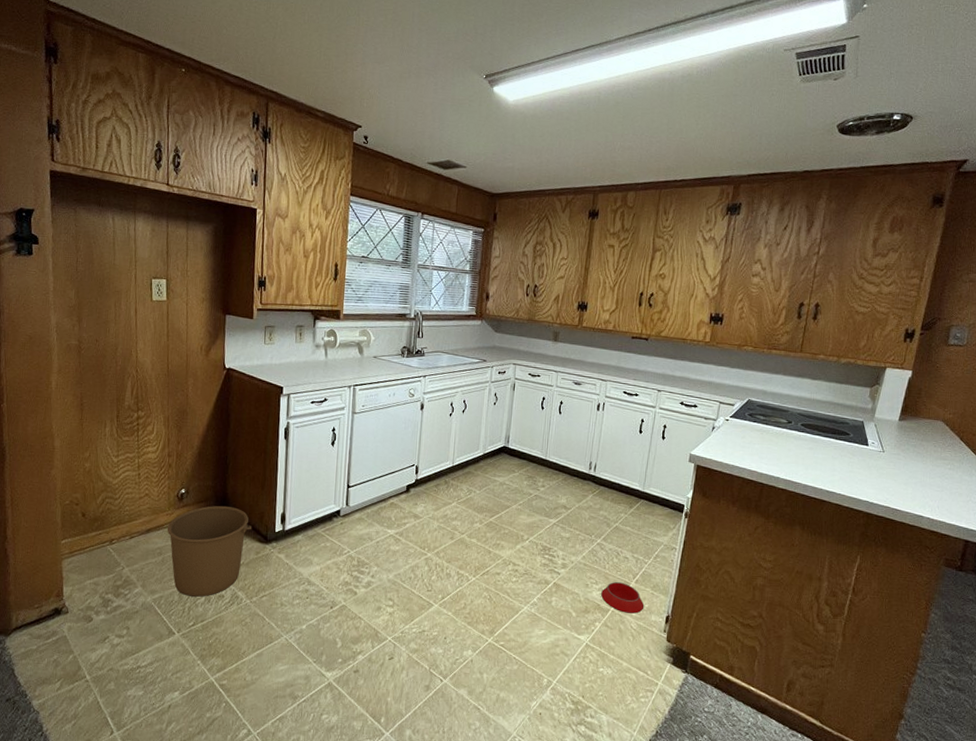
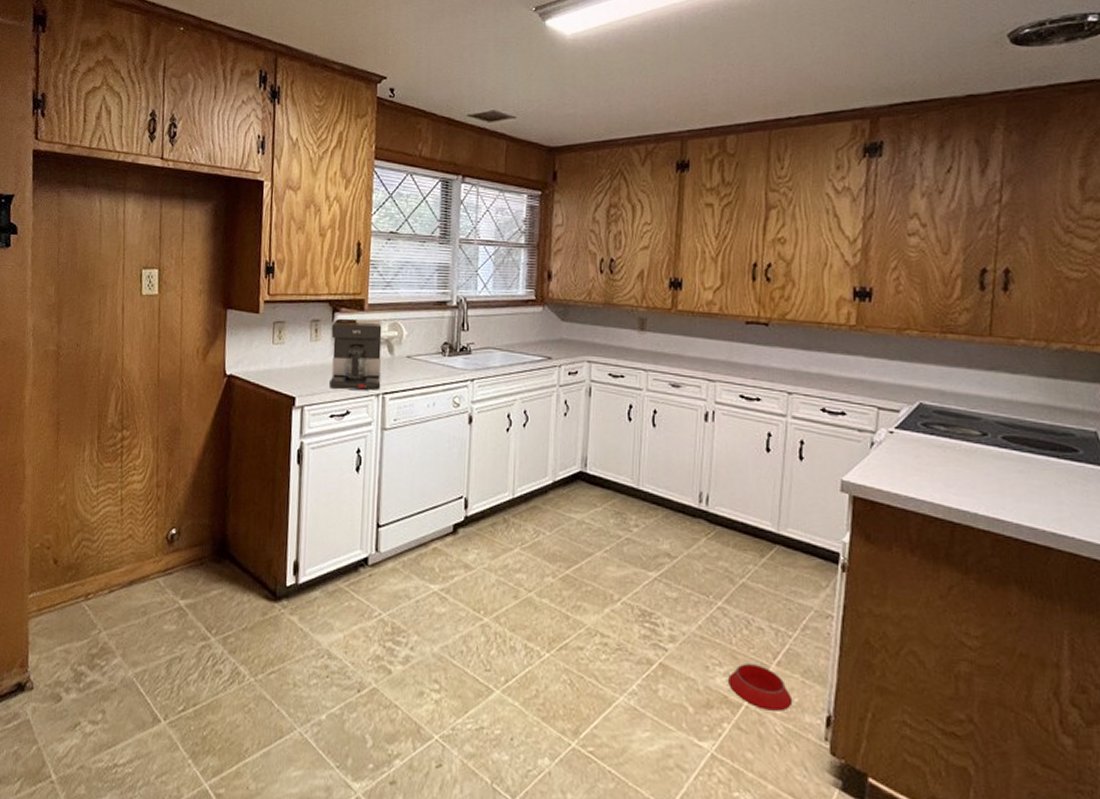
bucket: present [167,505,252,597] -> none [153,550,258,672]
coffee maker: none [310,325,355,383] -> present [328,318,382,390]

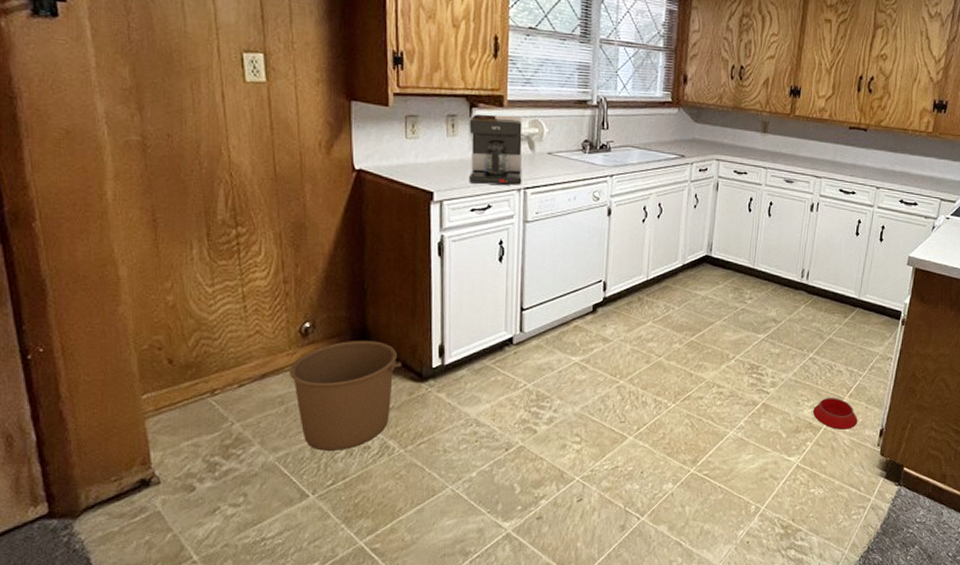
bucket: none [153,550,258,672] -> present [288,340,403,451]

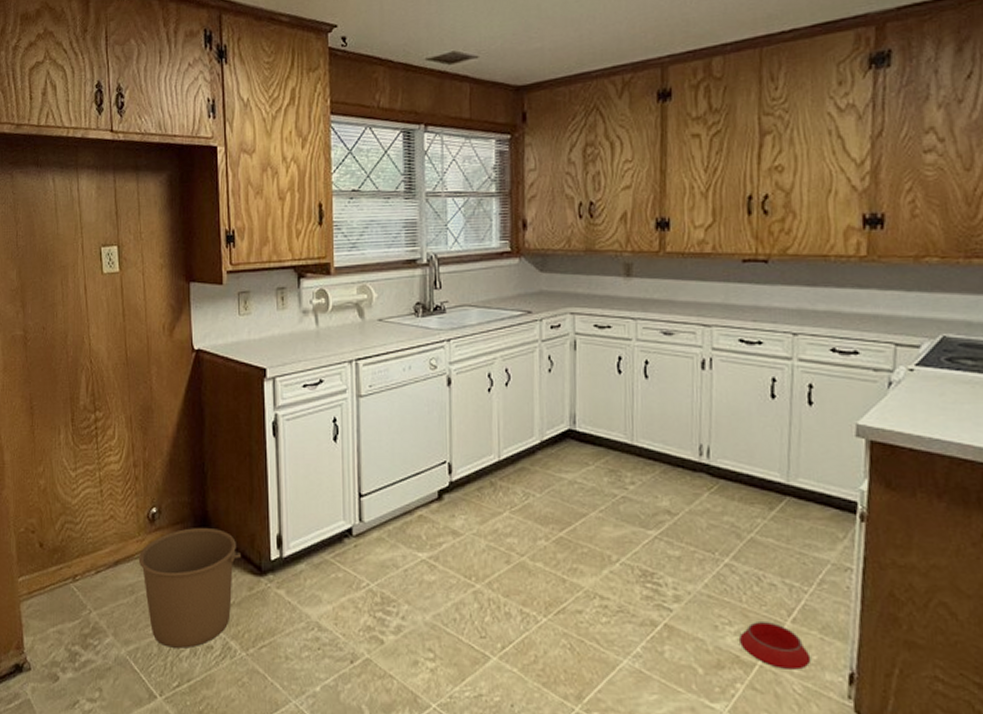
coffee maker: present [468,113,523,185] -> none [298,283,353,359]

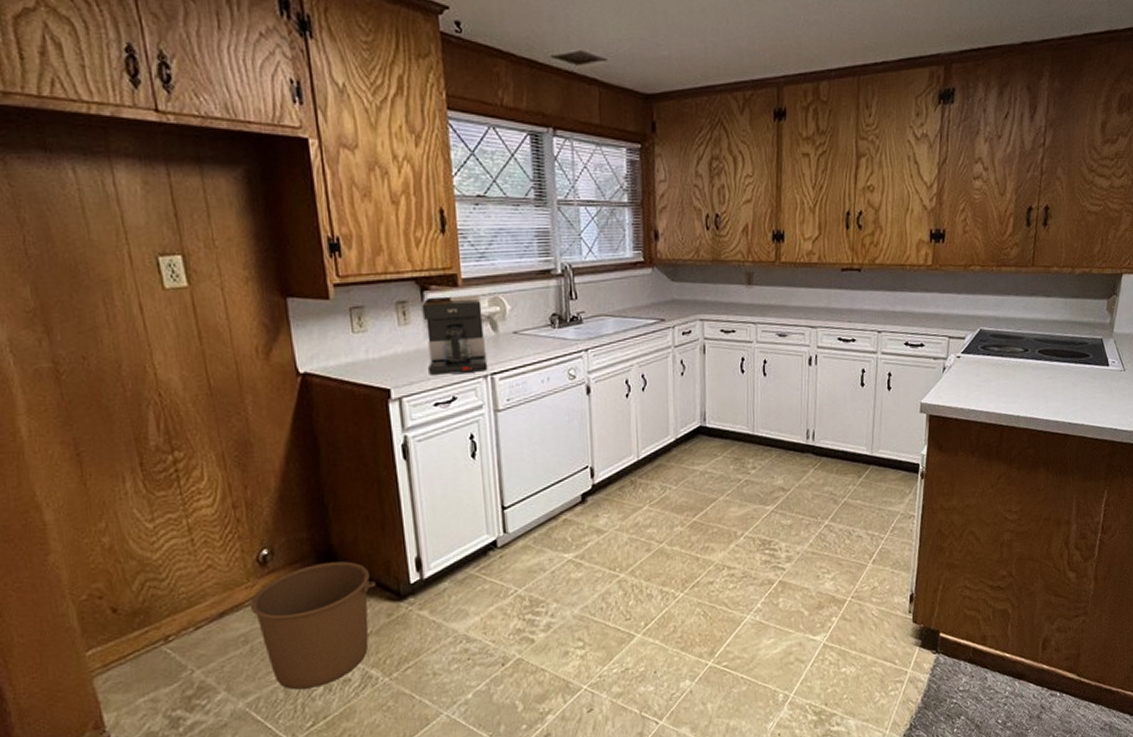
coffee maker: none [298,283,353,359] -> present [422,295,488,376]
pet bowl: present [740,622,811,670] -> none [835,566,885,600]

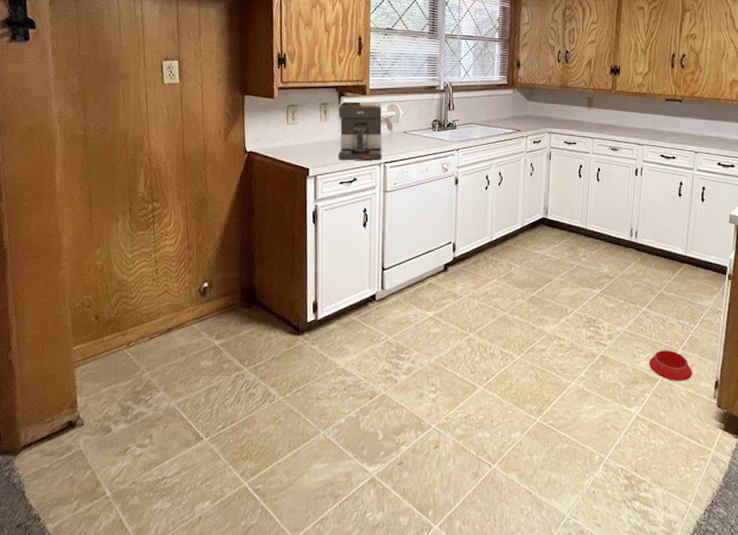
bucket: present [249,561,377,690] -> none [189,297,283,397]
pet bowl: none [835,566,885,600] -> present [649,350,693,381]

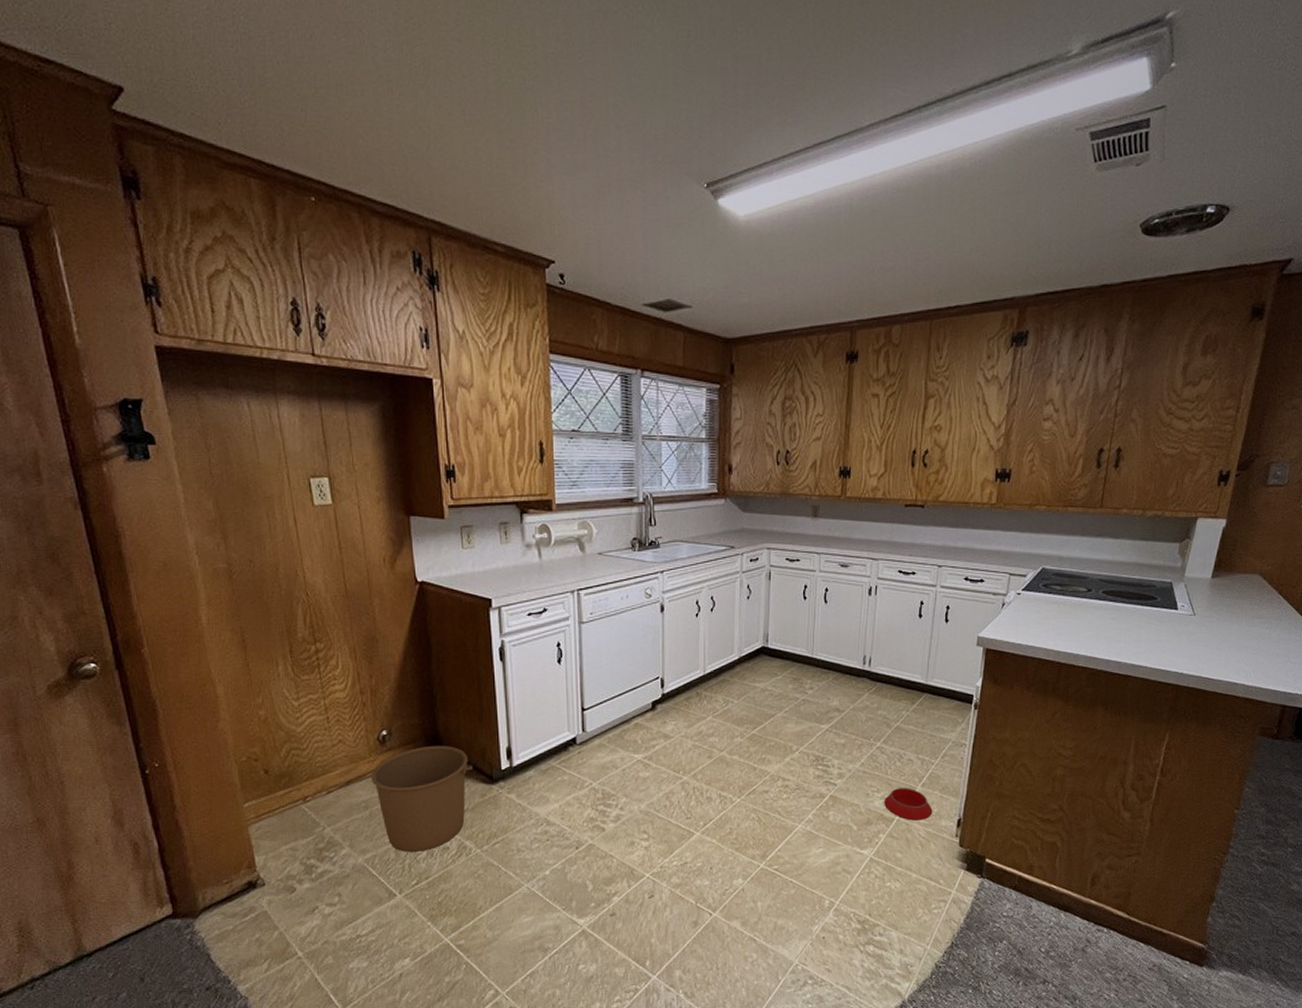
bucket: none [189,297,283,397] -> present [370,745,474,852]
coffee maker: present [337,101,382,161] -> none [521,519,575,589]

